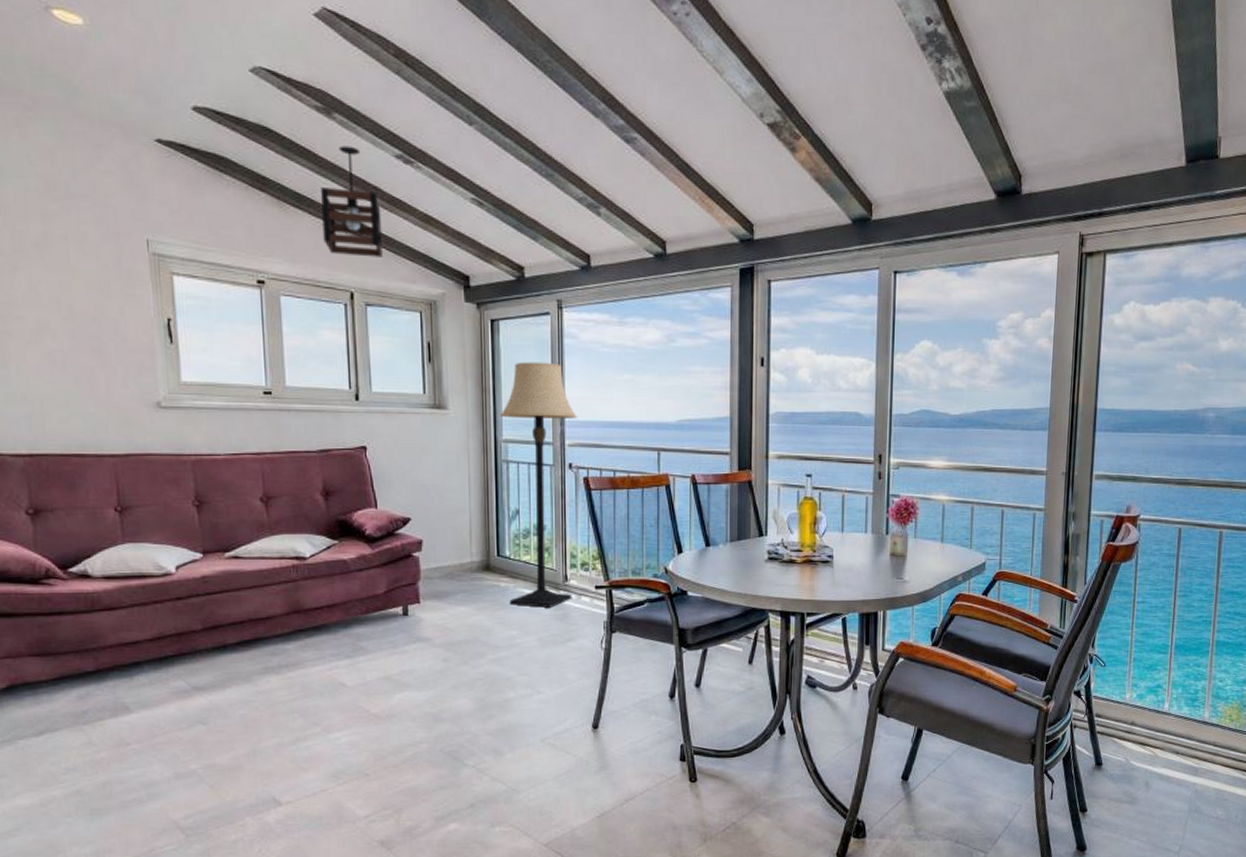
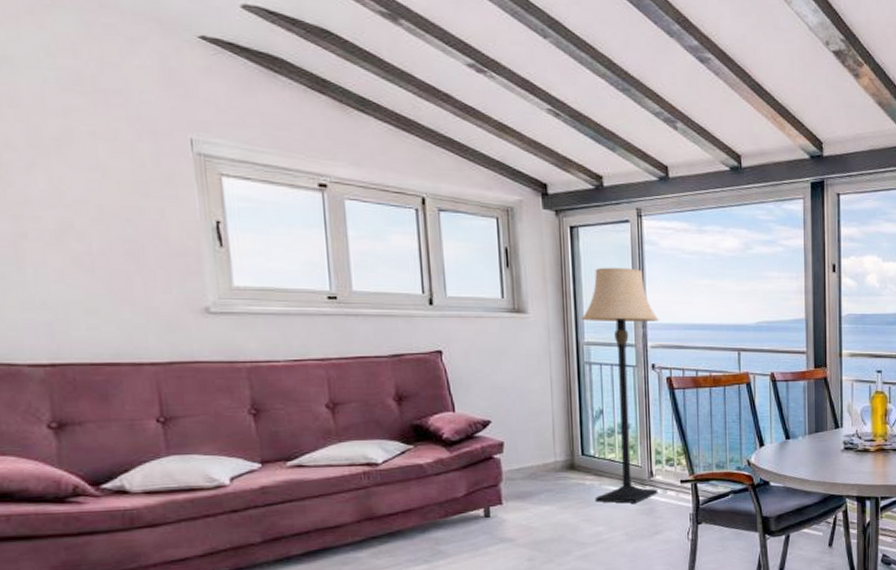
pendant light: present [320,145,383,257] -> none [386,52,456,164]

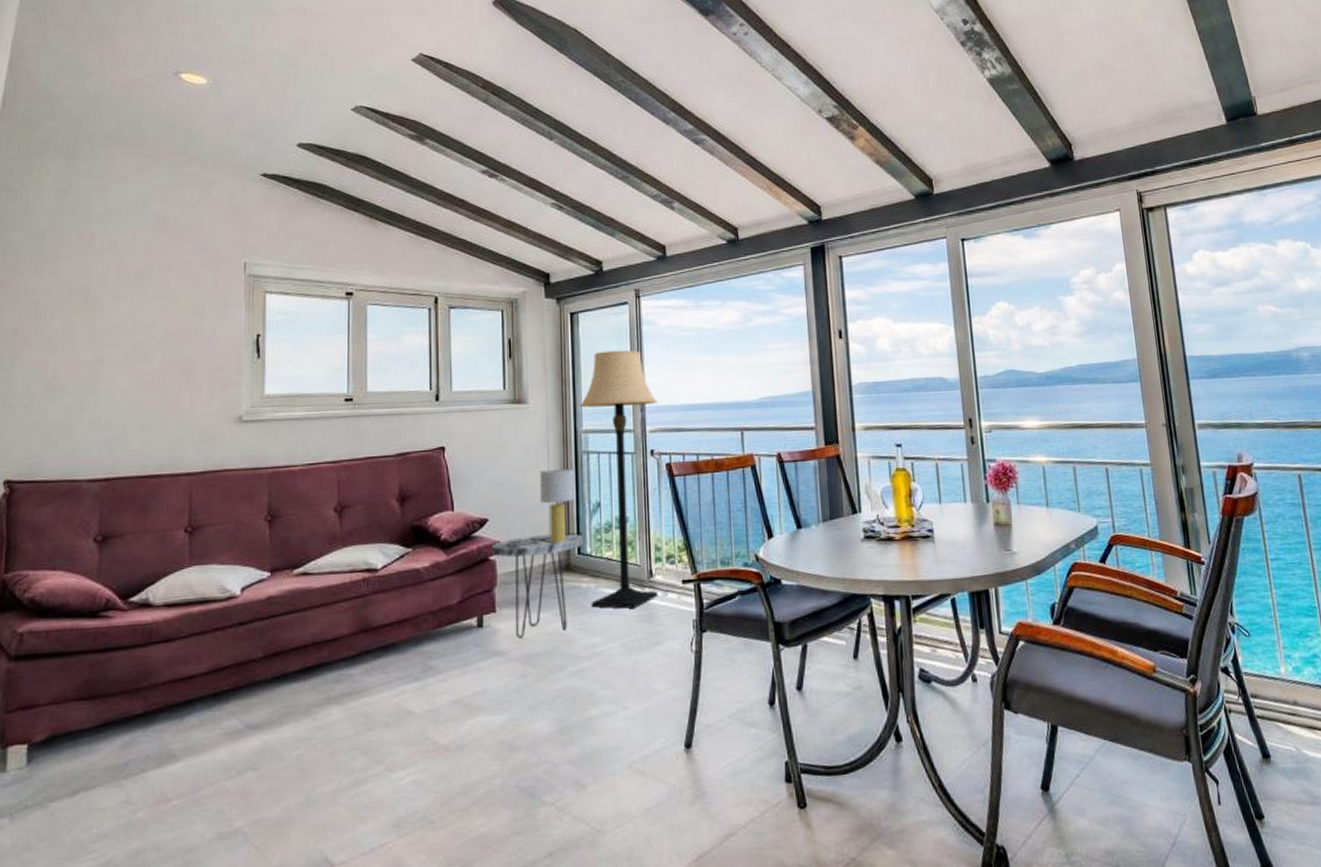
side table: none [495,437,587,527] -> present [491,534,583,638]
table lamp: none [510,378,586,447] -> present [506,469,583,547]

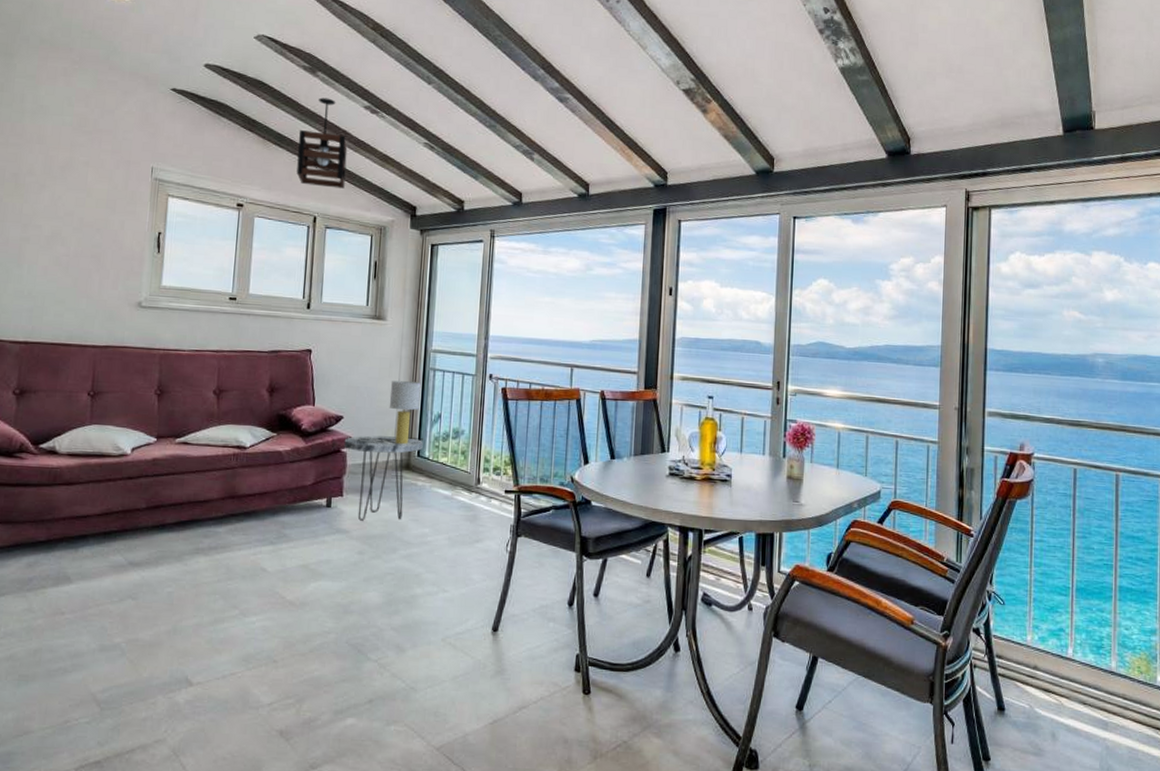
pendant light: none [410,166,467,263] -> present [296,97,348,189]
lamp: present [579,350,659,609] -> none [424,282,502,508]

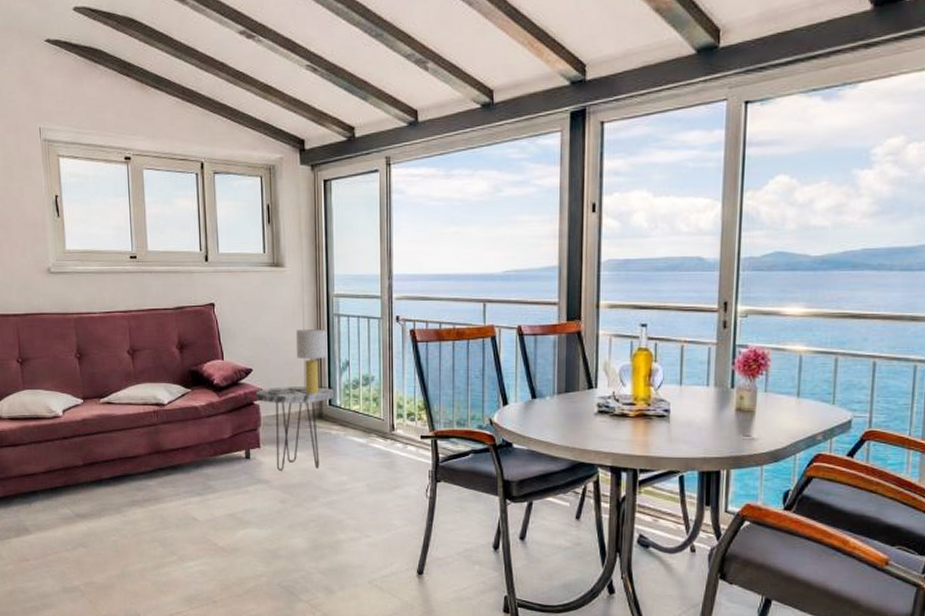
pendant light: present [296,97,348,189] -> none [175,27,228,129]

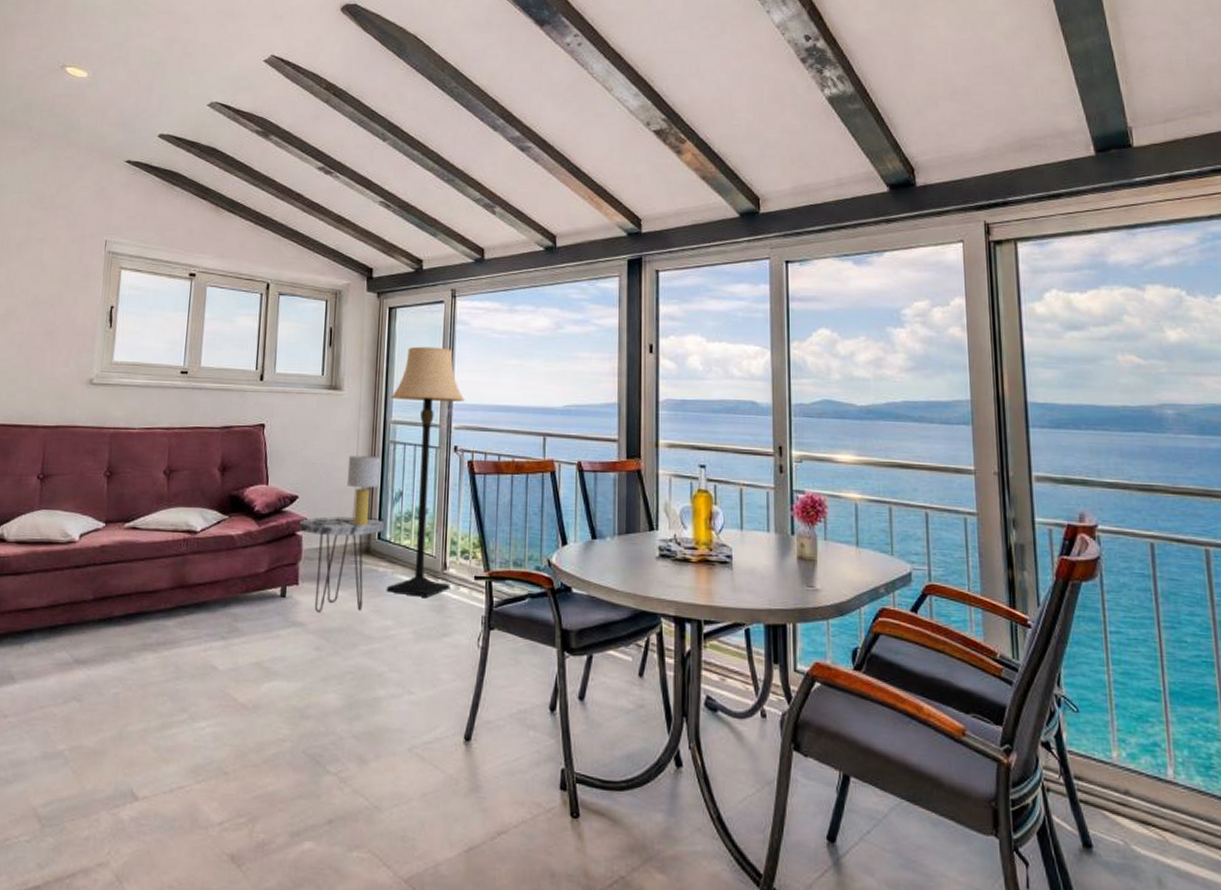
lamp: none [331,218,406,455] -> present [386,346,466,597]

